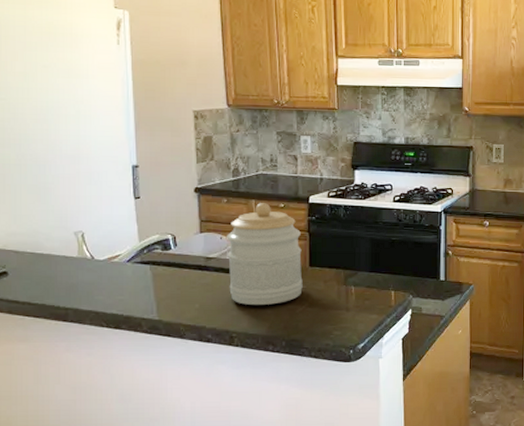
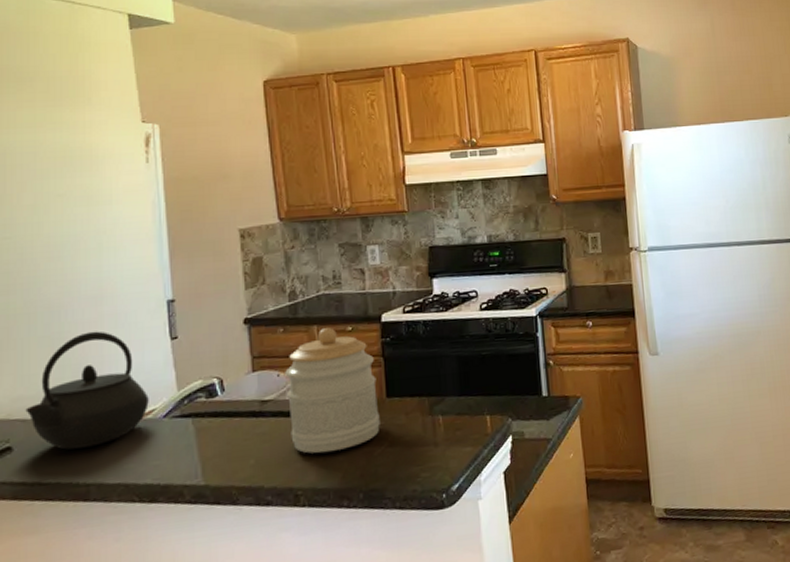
kettle: none [18,185,116,279] -> present [25,331,149,450]

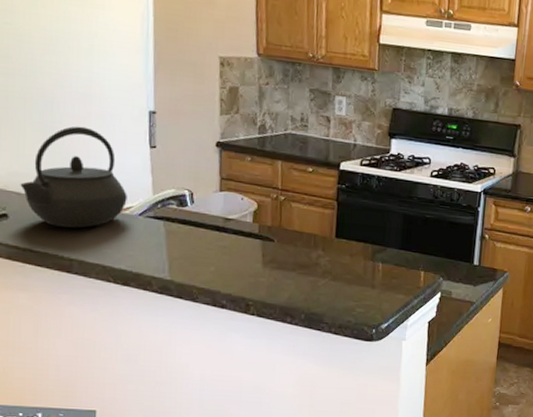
jar: present [285,328,380,454] -> none [248,165,329,275]

